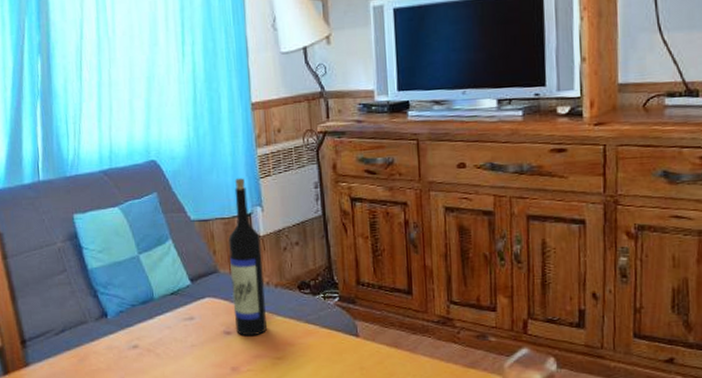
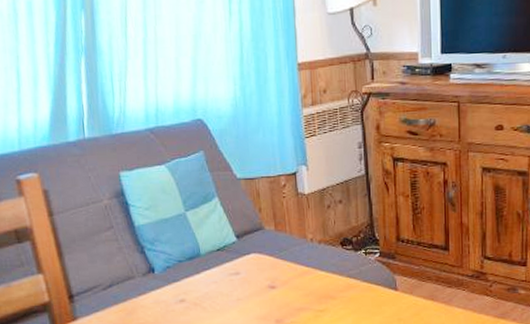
wine bottle: present [228,178,267,337] -> none [274,137,310,290]

